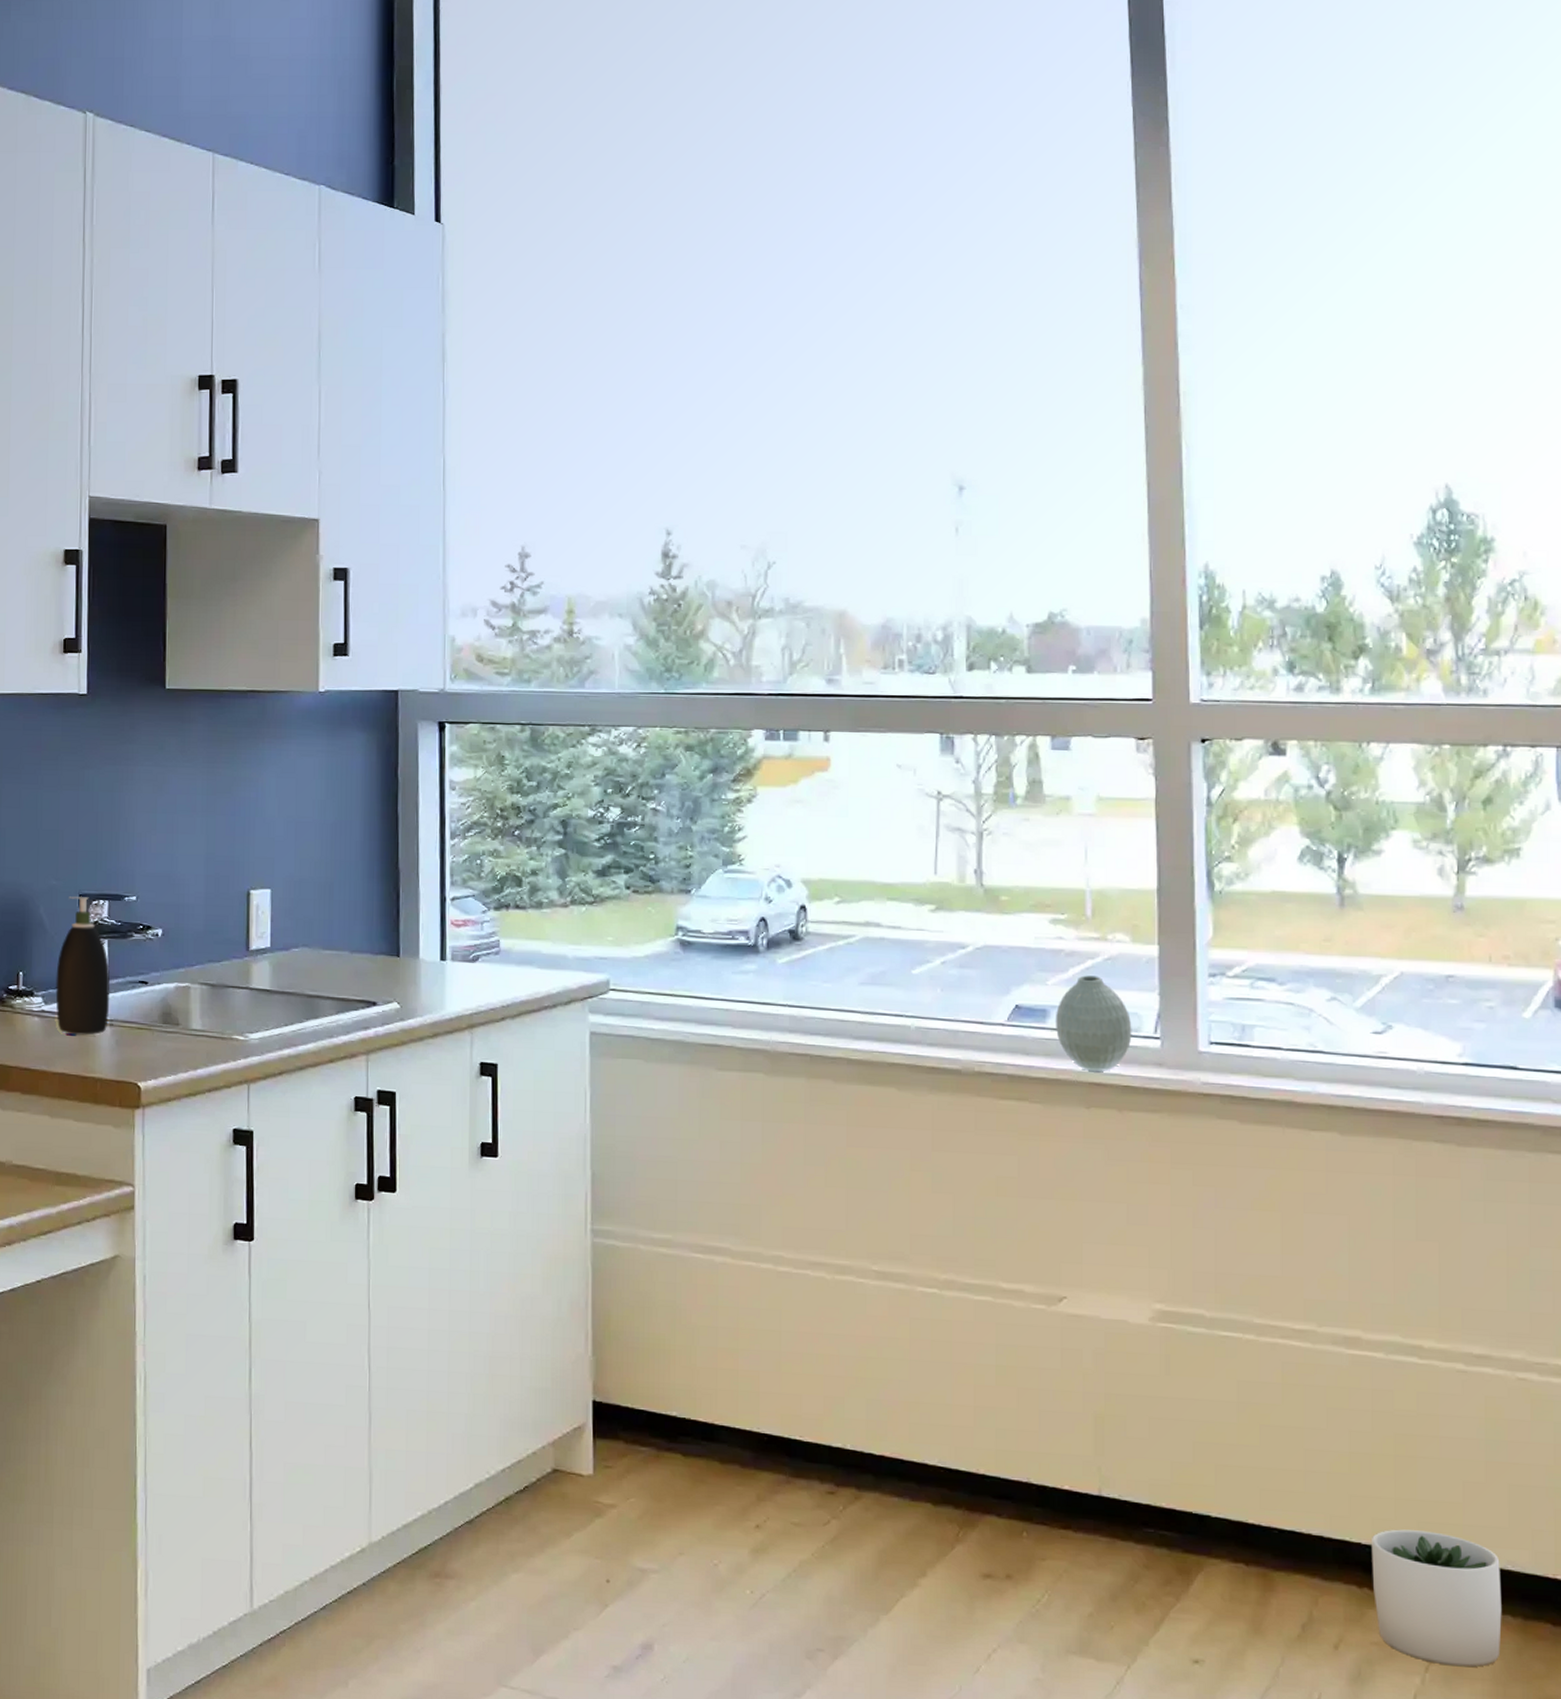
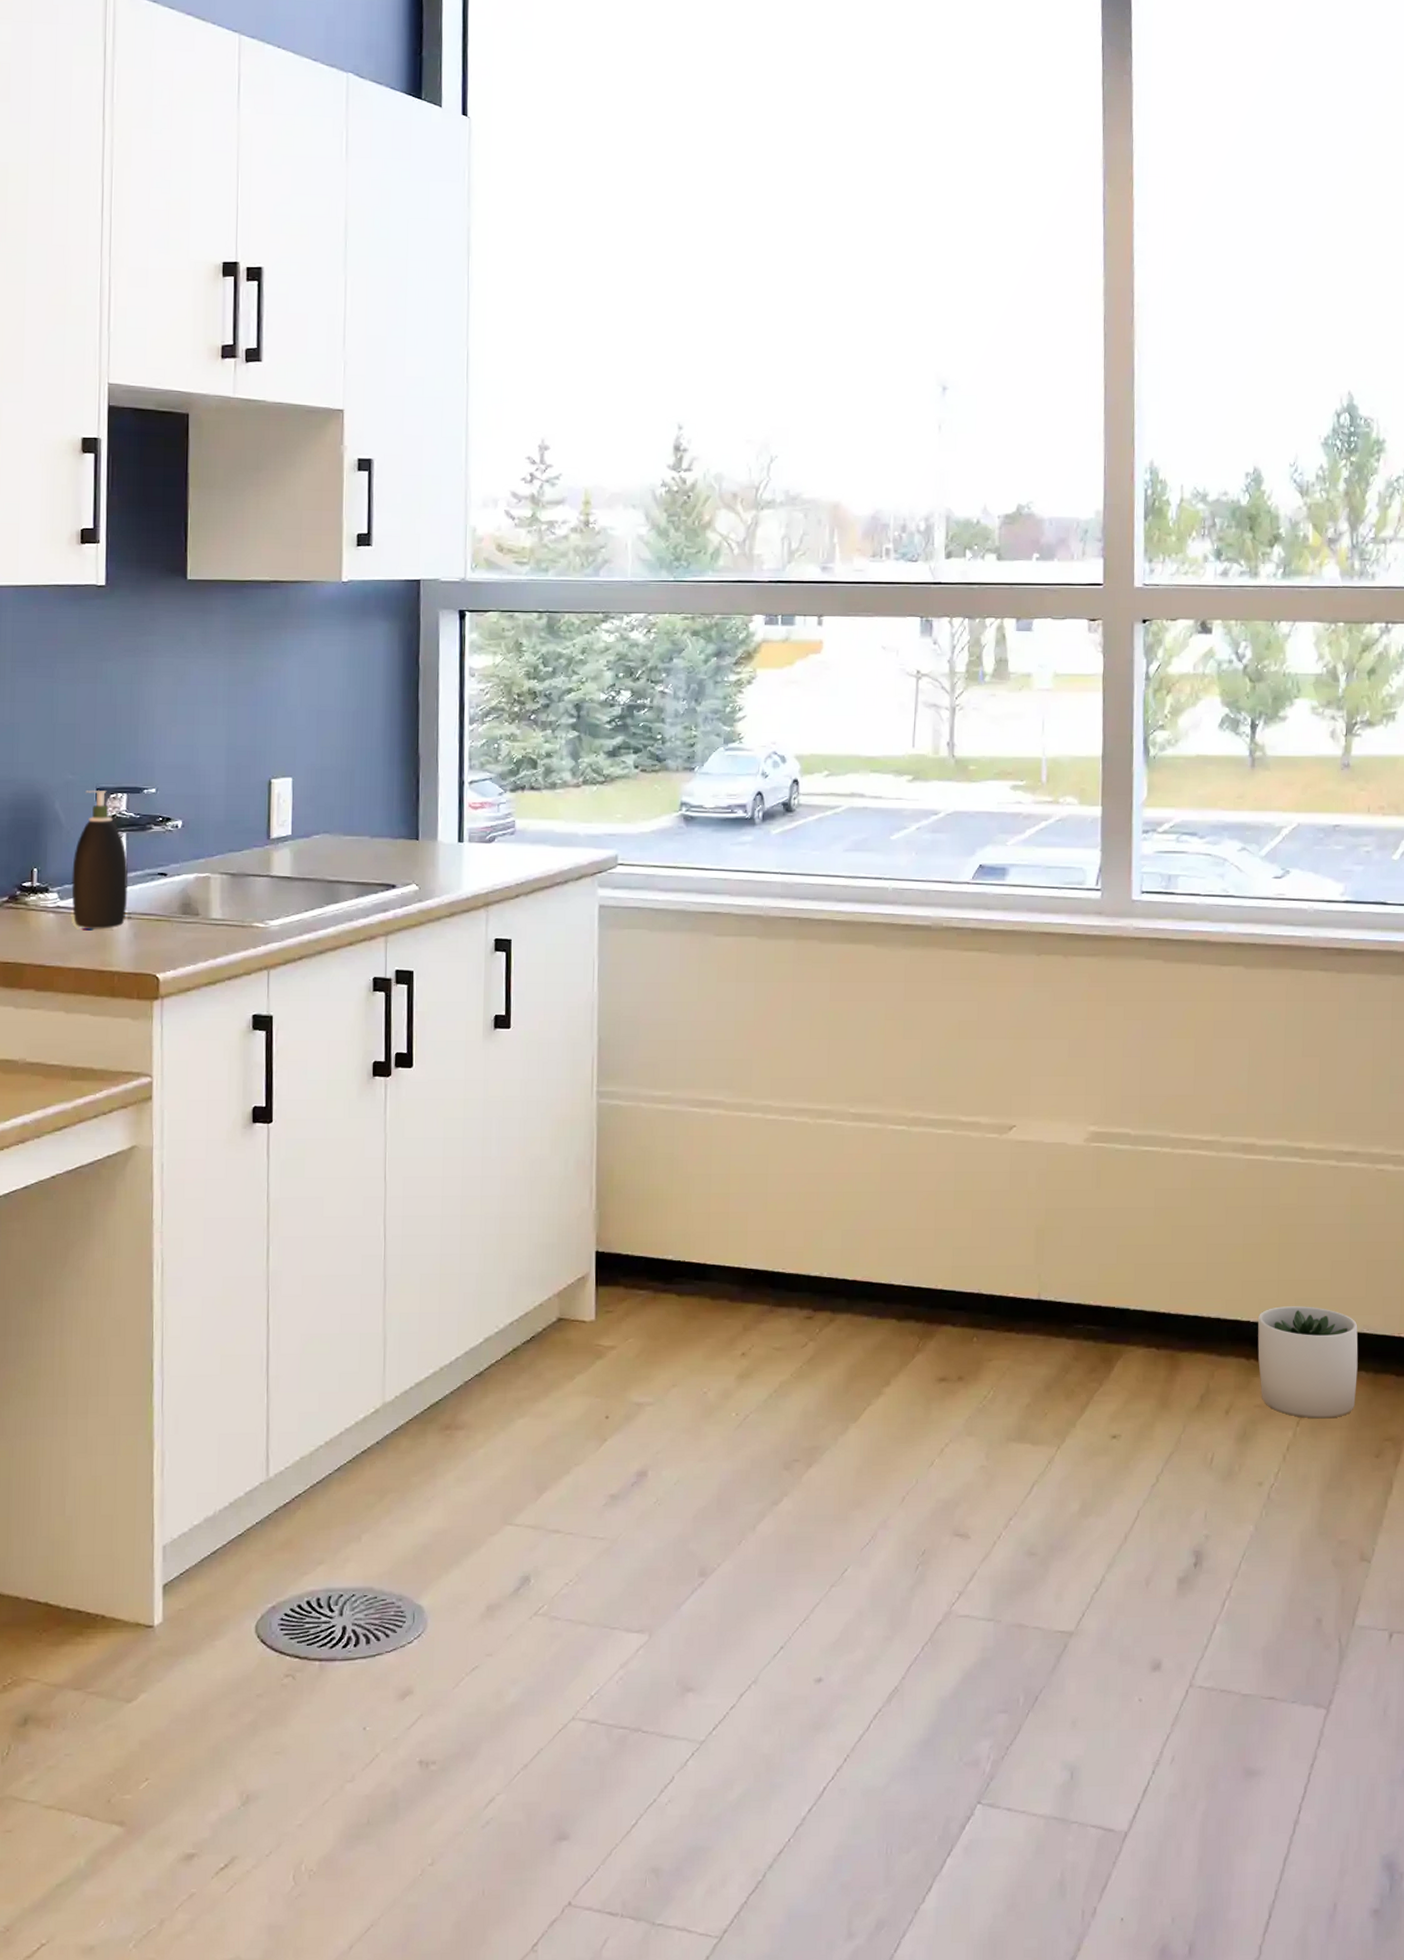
vase: present [1055,975,1132,1071] -> none [1012,836,1078,922]

